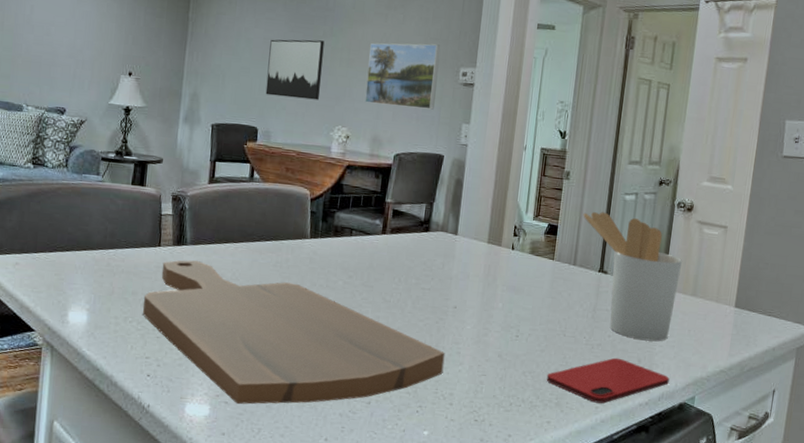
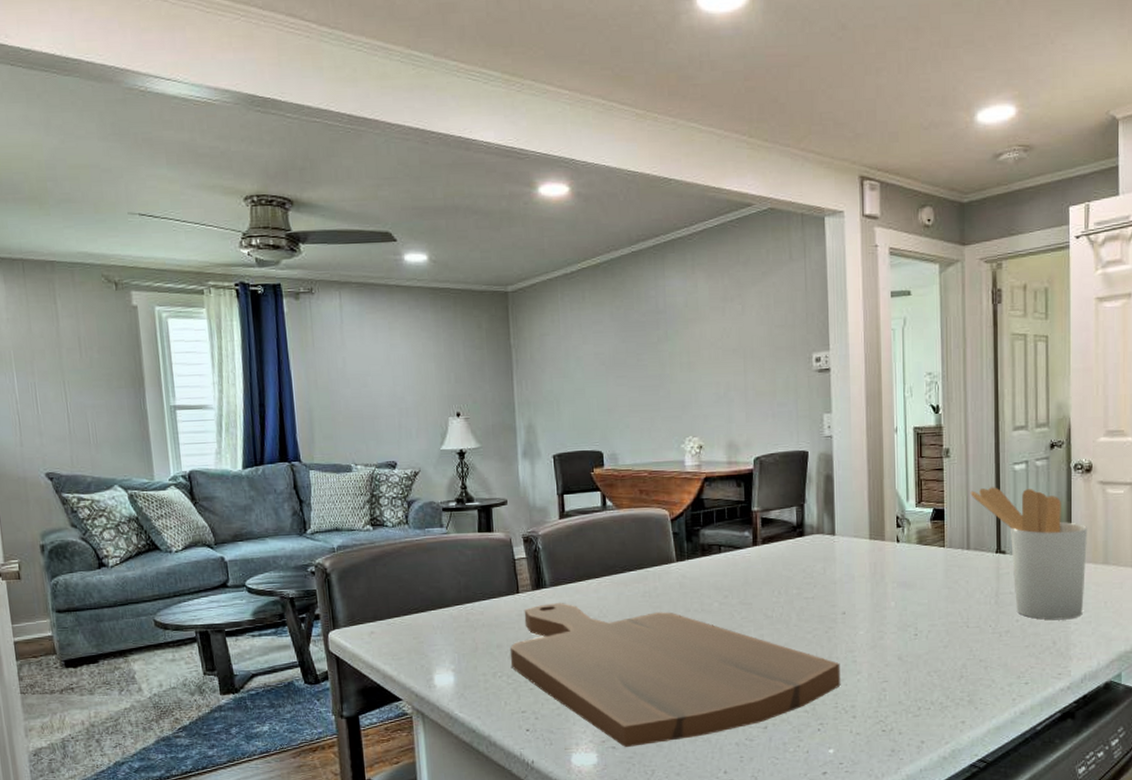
wall art: present [265,39,325,100] -> none [602,347,663,415]
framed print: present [364,43,441,110] -> none [709,331,790,407]
smartphone: present [546,357,670,404] -> none [954,643,1090,695]

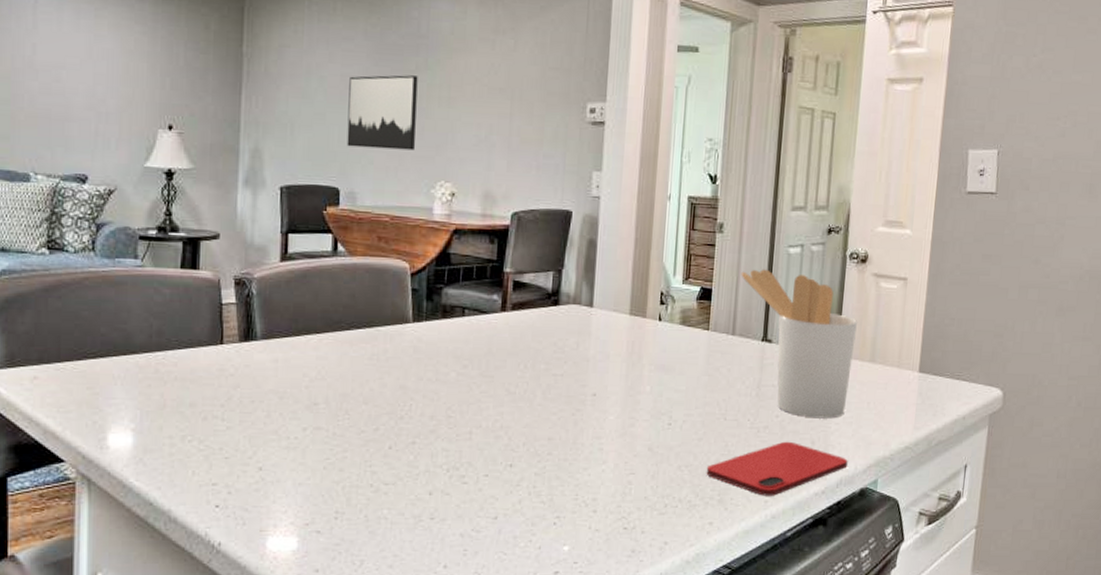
cutting board: present [509,603,841,747] -> none [204,359,585,532]
wall art: none [602,347,663,415] -> present [347,75,418,151]
smartphone: none [954,643,1090,695] -> present [706,441,848,496]

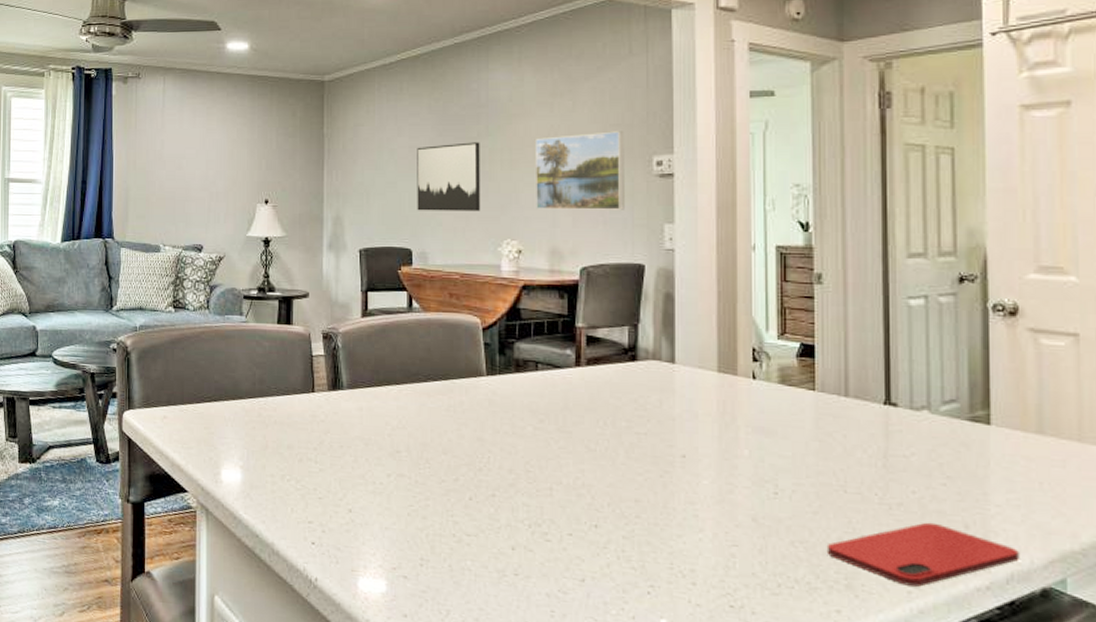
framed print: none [472,74,562,156] -> present [534,131,625,210]
utensil holder: present [741,269,858,419] -> none [849,323,1014,500]

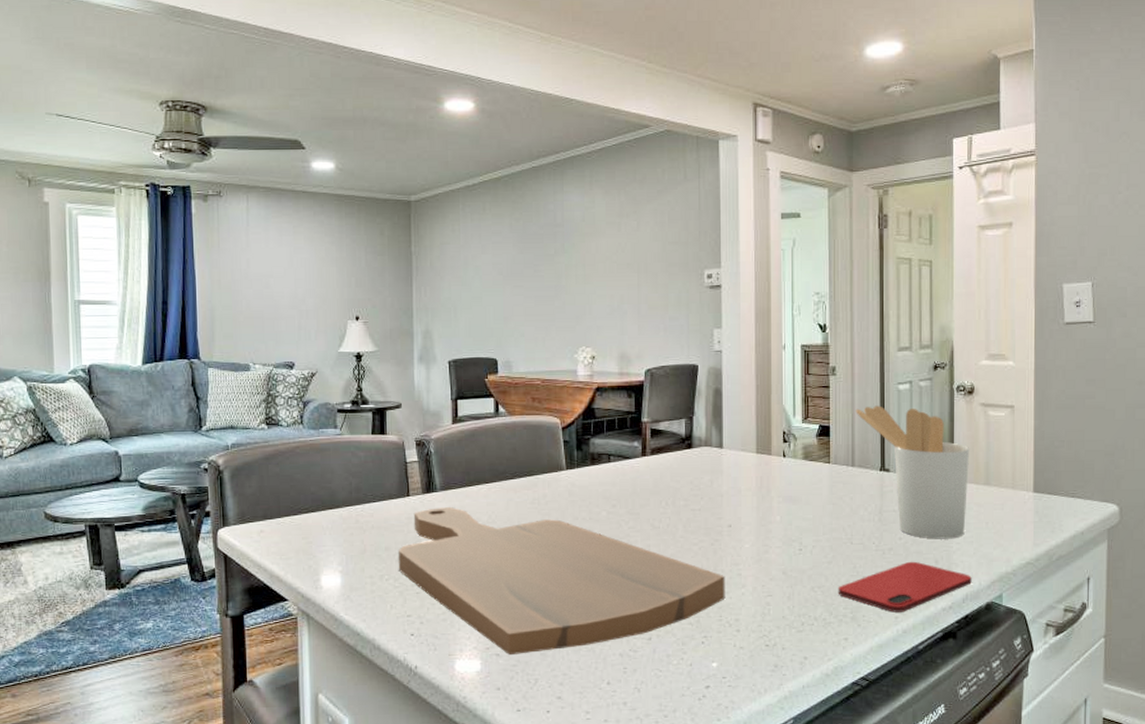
cutting board: none [300,407,678,580] -> present [398,507,726,655]
wall art: present [417,142,480,212] -> none [500,259,558,323]
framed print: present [534,131,625,210] -> none [605,248,681,319]
utensil holder: none [849,323,1014,500] -> present [855,405,970,539]

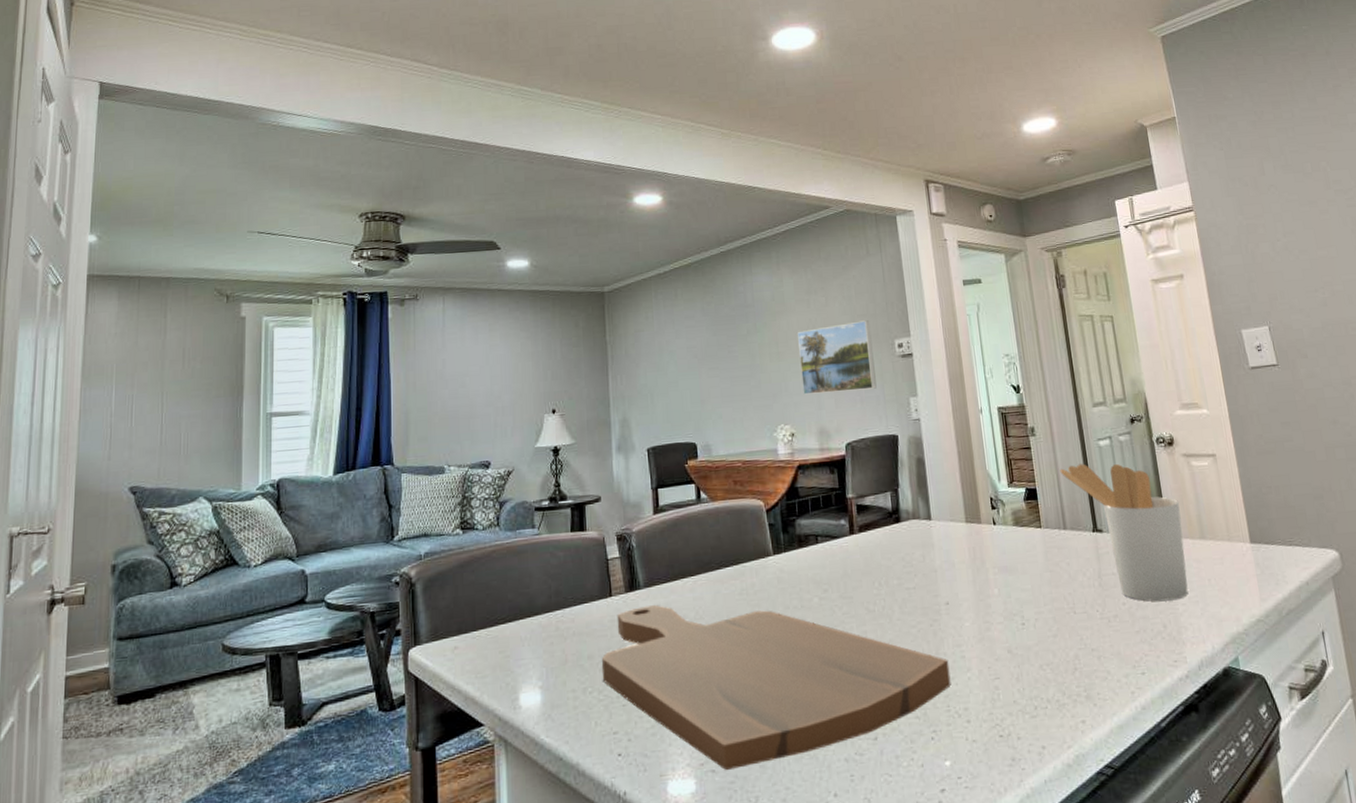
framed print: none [605,248,681,319] -> present [797,320,877,395]
smartphone: present [838,561,972,613] -> none [1067,627,1205,687]

